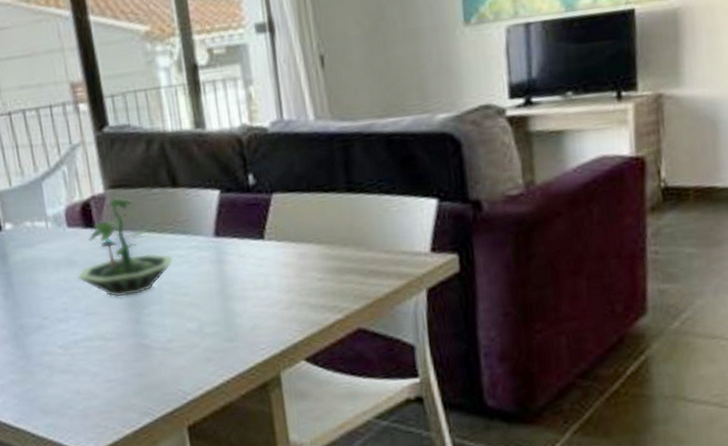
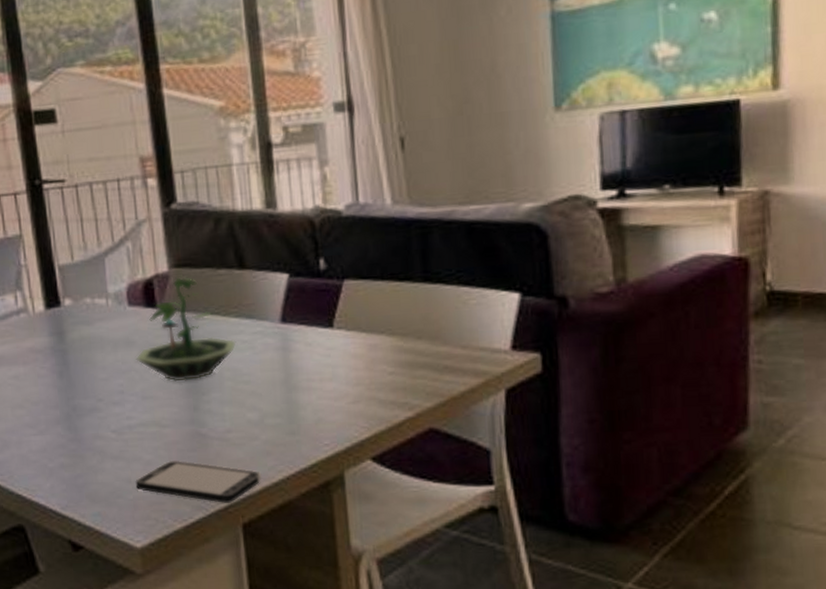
smartphone: none [84,370,204,408] -> present [135,460,262,503]

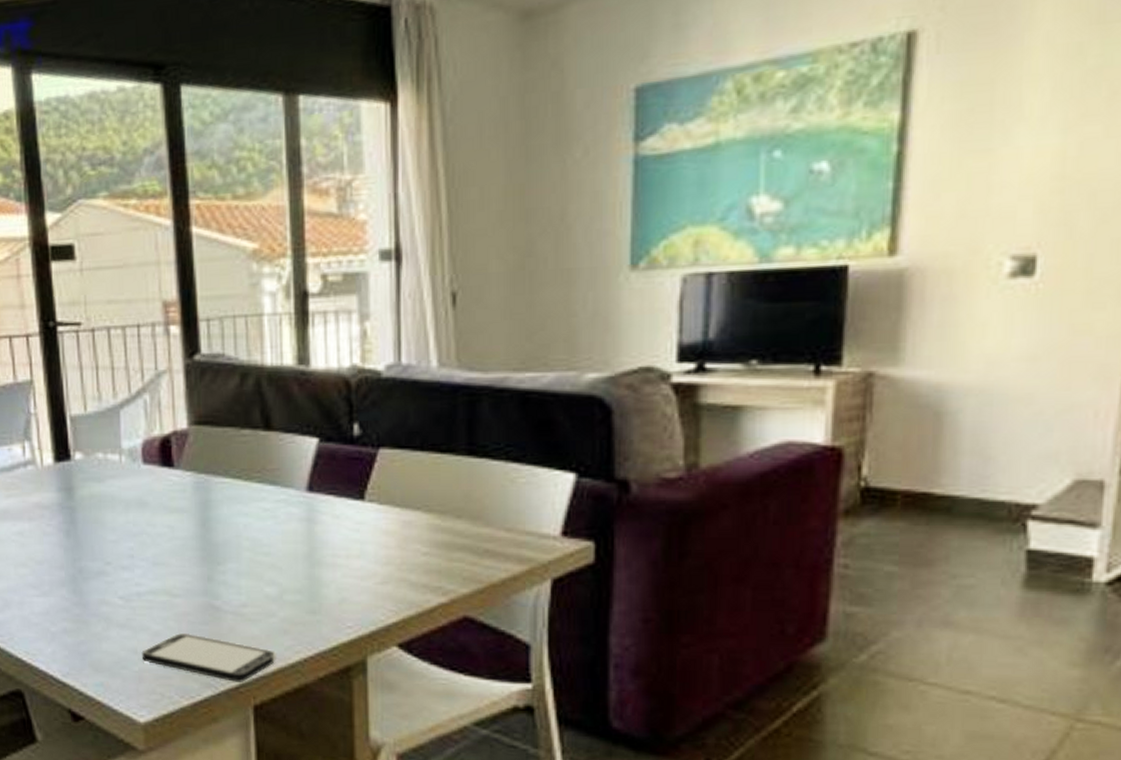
terrarium: present [135,277,236,382] -> none [148,435,258,549]

